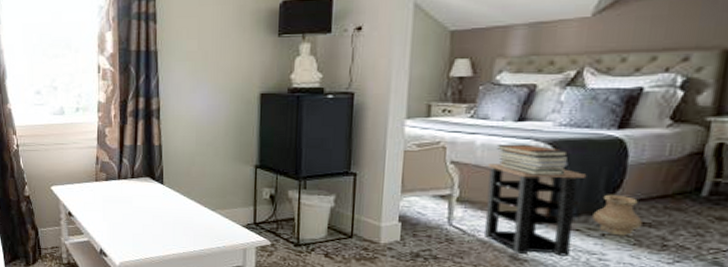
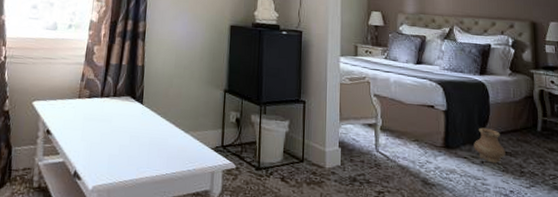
side table: present [485,164,587,256] -> none [400,98,466,181]
book stack: present [497,144,569,176] -> none [405,81,453,111]

